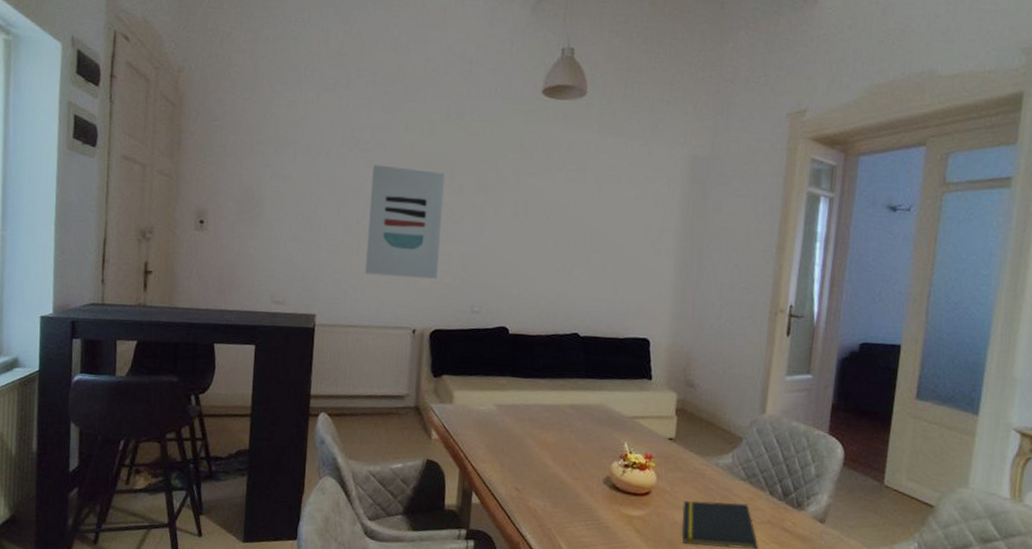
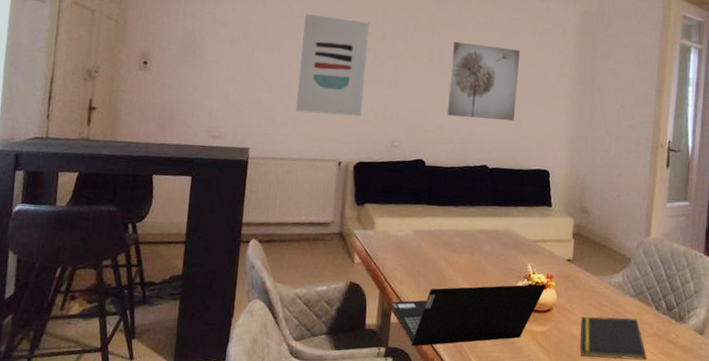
laptop computer: none [472,464,645,530] -> present [391,284,547,347]
wall art: none [534,193,618,284] -> present [447,42,521,121]

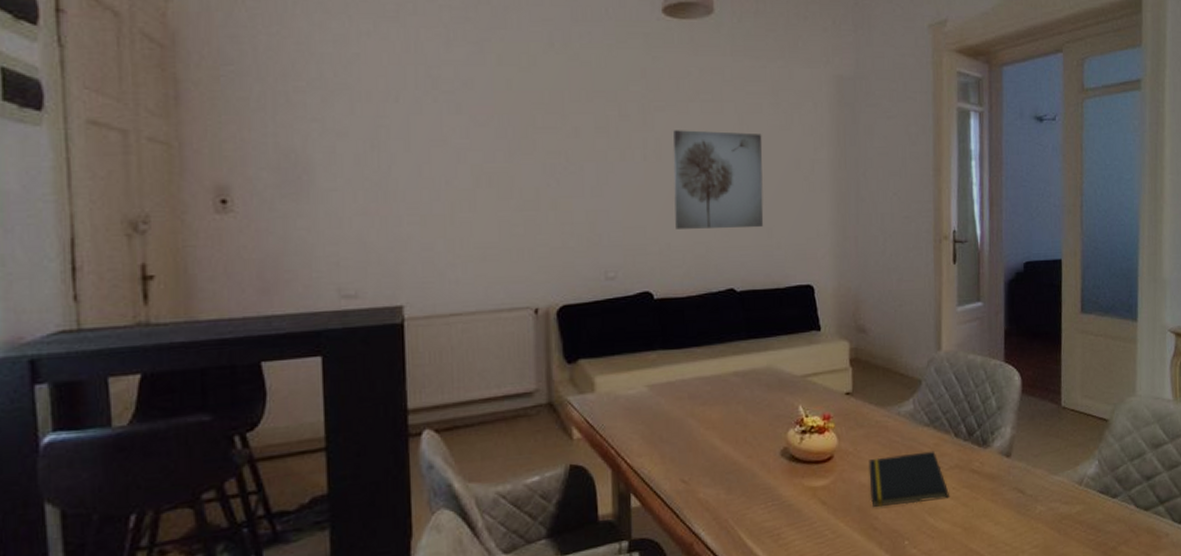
wall art: present [296,13,370,116] -> none [460,109,559,247]
laptop computer: present [391,284,547,347] -> none [628,427,824,533]

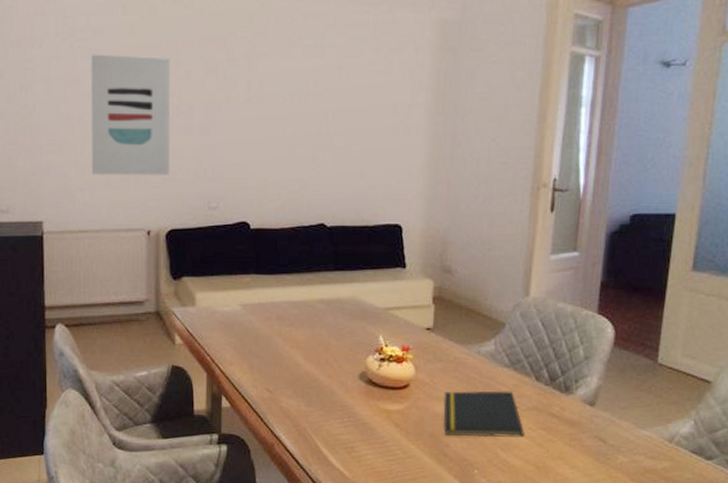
wall art: none [460,109,559,247] -> present [91,54,171,175]
wall art: present [673,130,764,229] -> none [273,74,361,168]

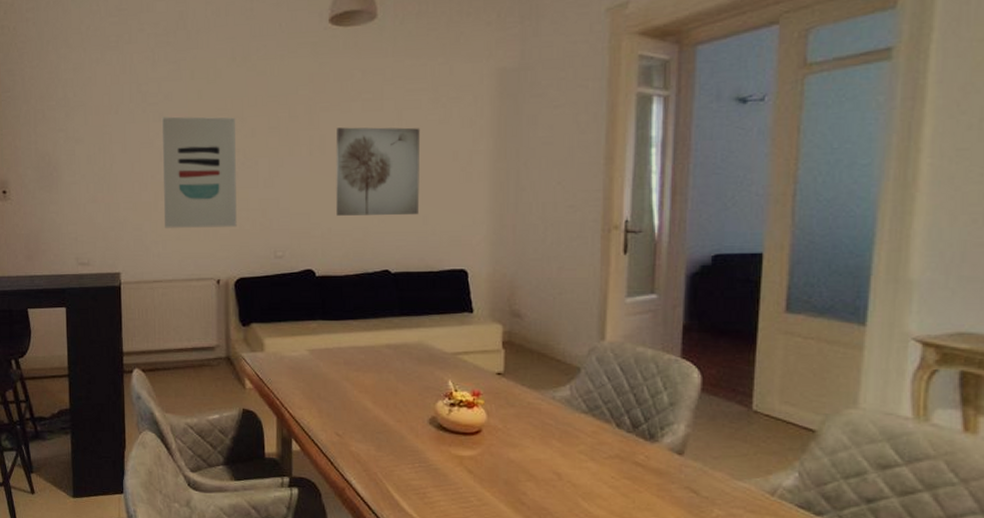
wall art: none [273,74,361,168] -> present [336,127,421,216]
notepad: present [443,391,524,438] -> none [518,437,607,487]

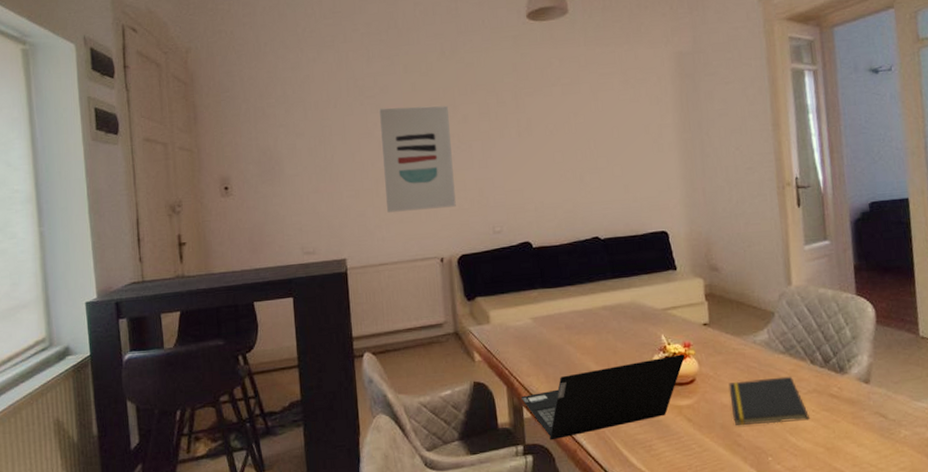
laptop computer: none [290,402,473,476] -> present [520,354,686,441]
wall art: present [336,127,421,216] -> none [541,107,620,190]
notepad: none [518,437,607,487] -> present [728,376,810,426]

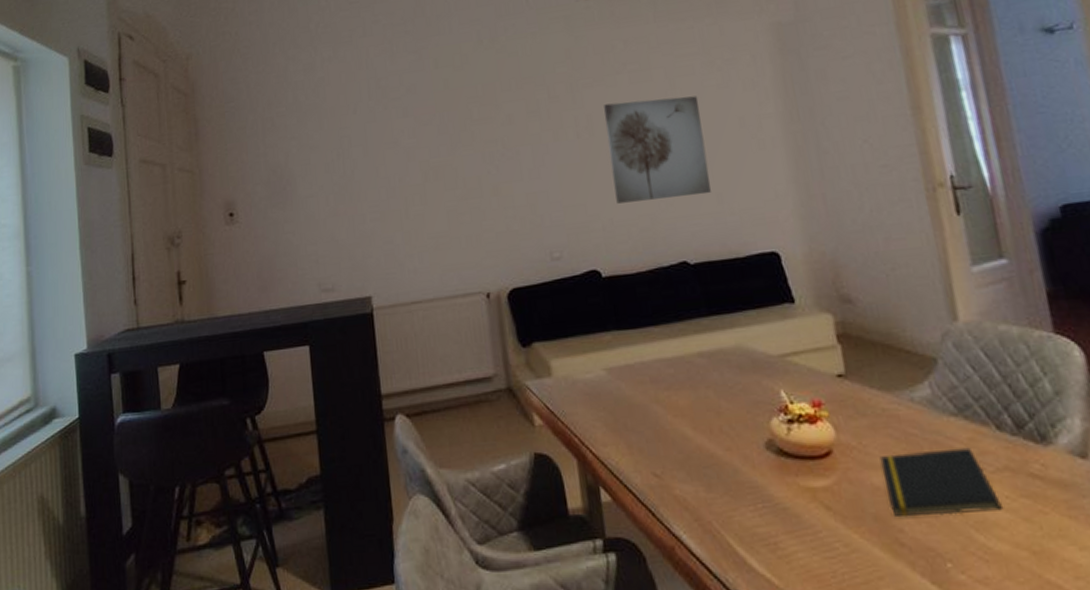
wall art: present [379,105,456,213] -> none [407,104,503,238]
laptop computer: present [520,354,686,441] -> none [596,416,816,533]
wall art: none [541,107,620,190] -> present [604,96,711,204]

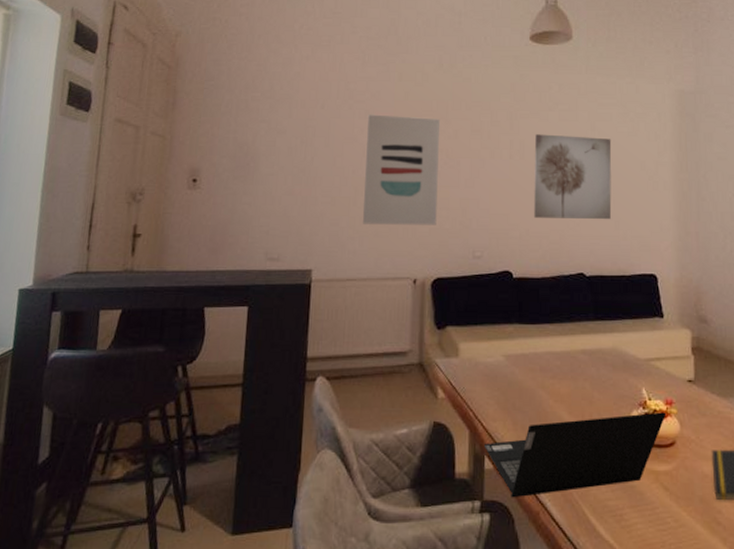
wall art: none [407,104,503,238] -> present [363,114,441,225]
laptop computer: none [596,416,816,533] -> present [483,412,667,498]

